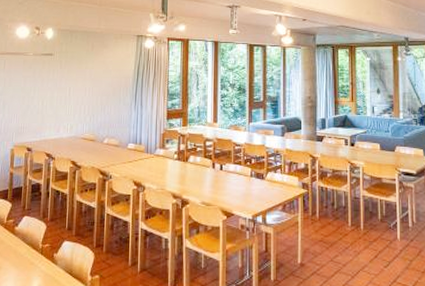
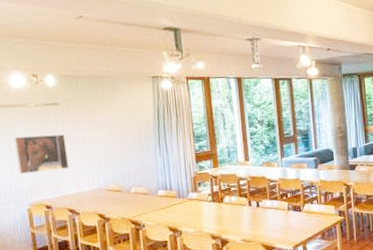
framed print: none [9,81,54,116] -> present [14,134,70,175]

